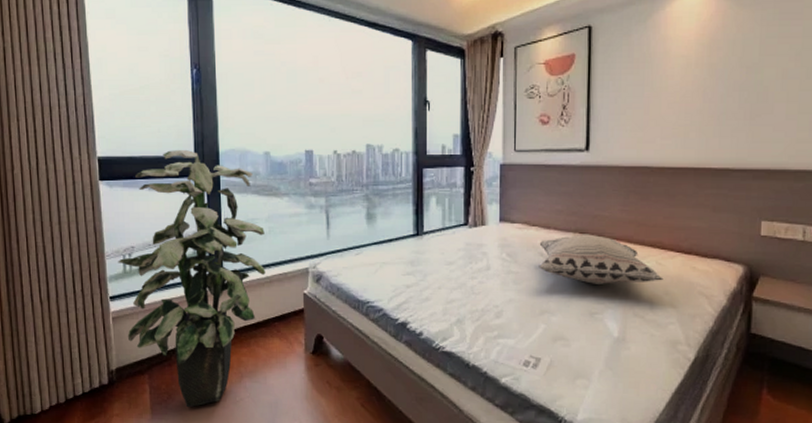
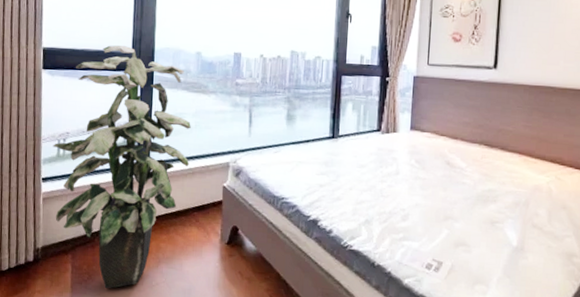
decorative pillow: present [539,234,663,286] -> none [445,146,562,196]

